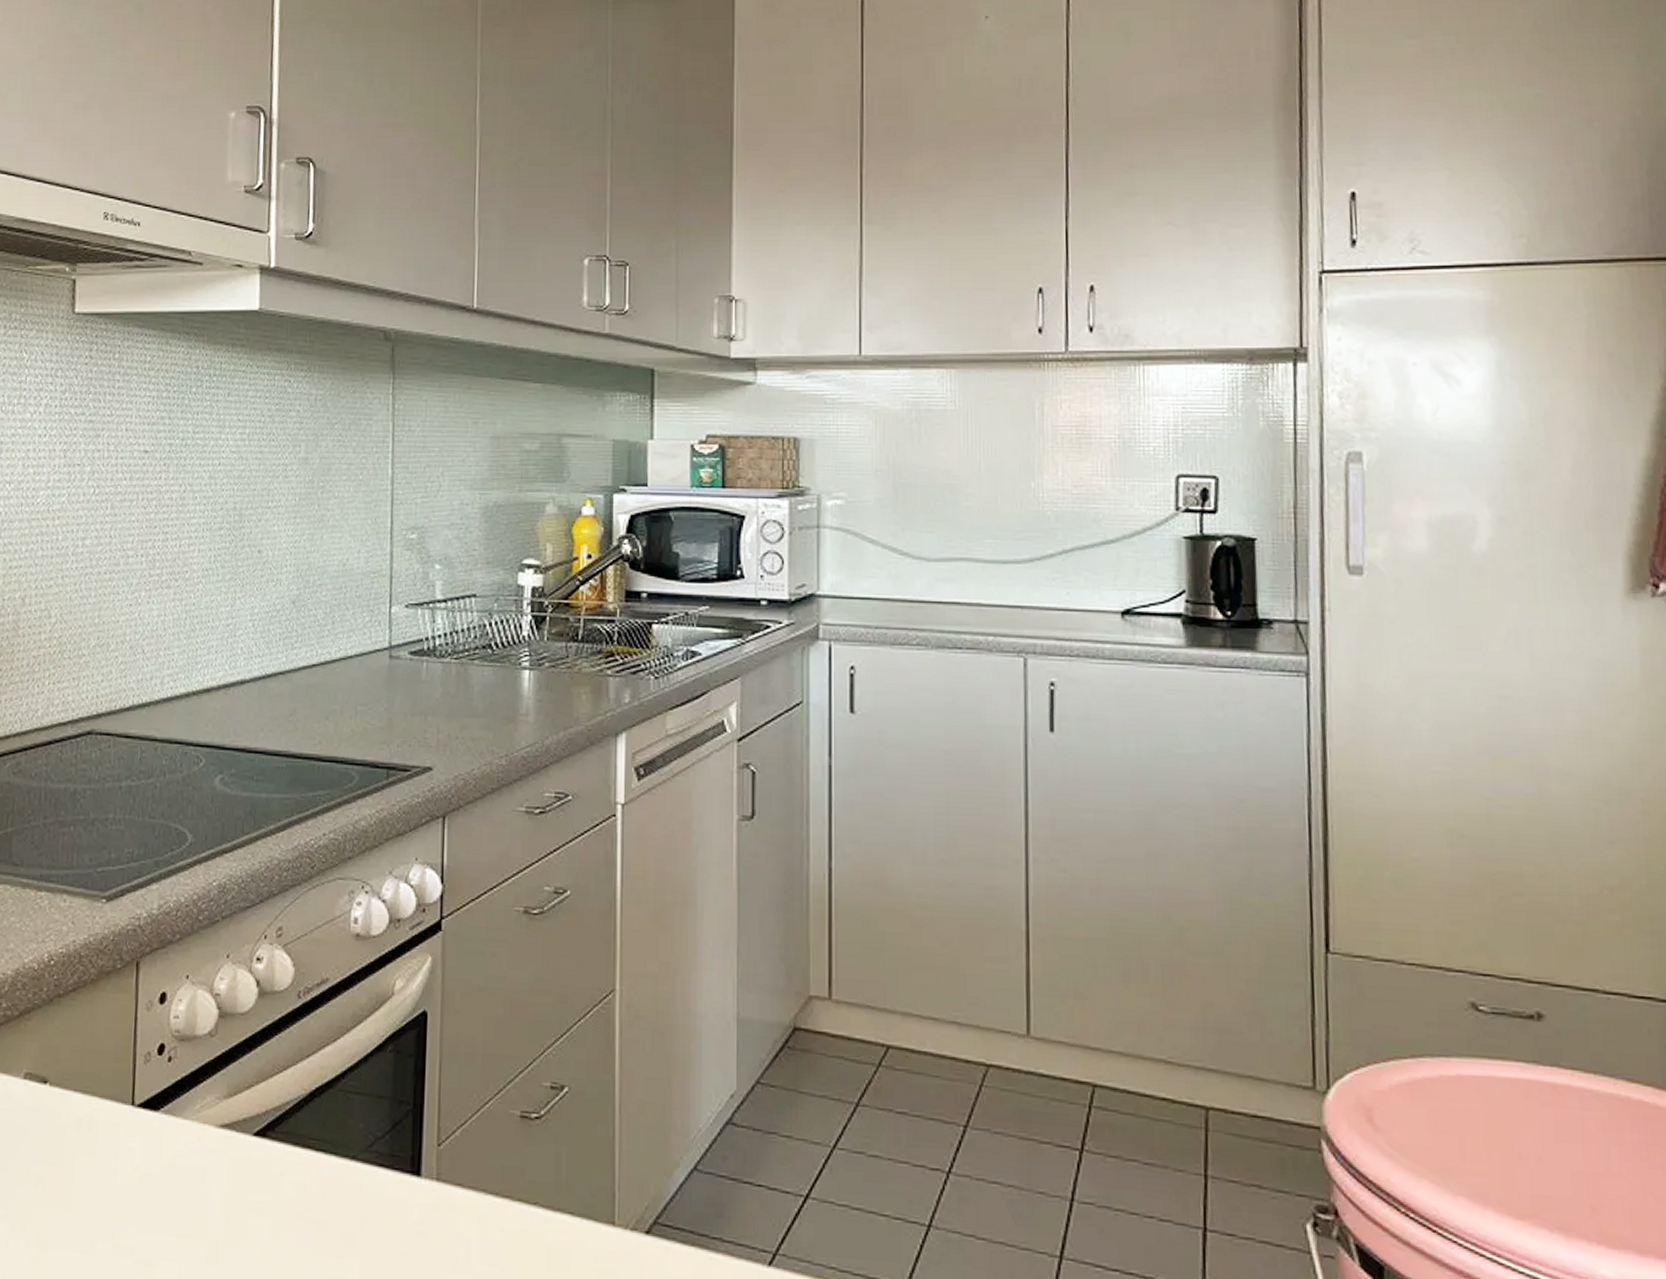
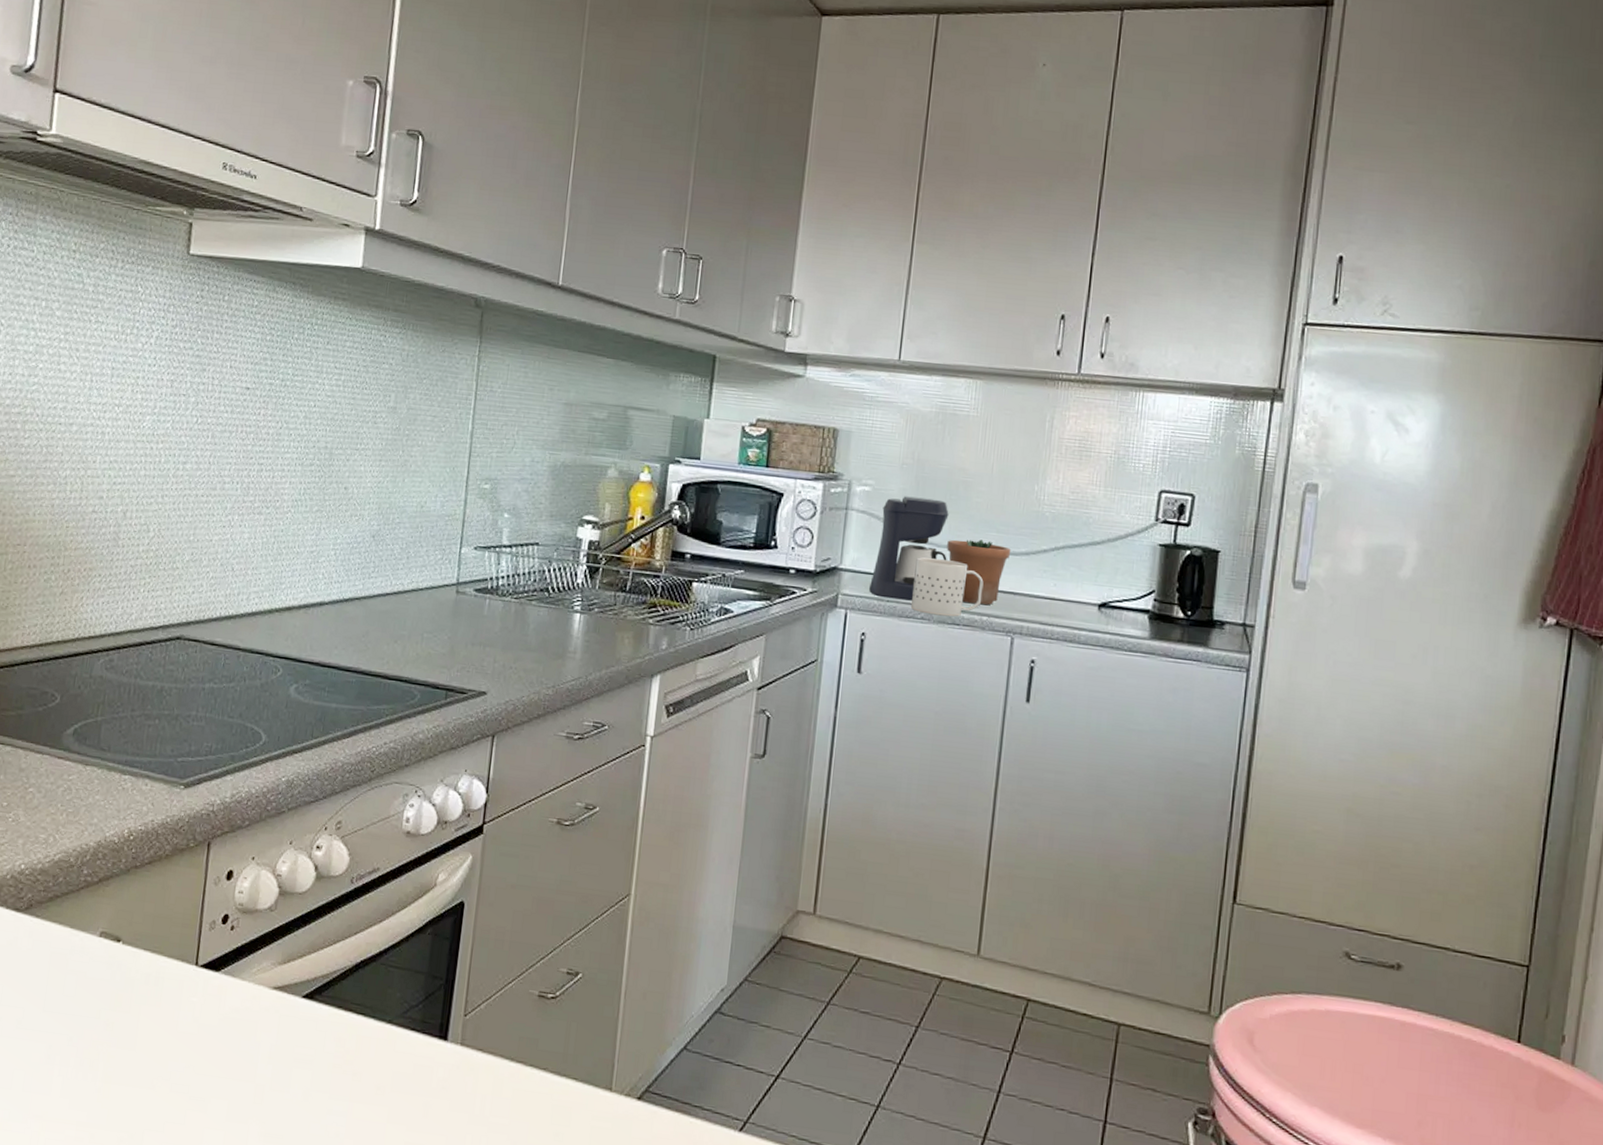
coffee maker: none [854,507,939,625] -> present [869,496,949,601]
mug: none [903,575,985,640] -> present [910,557,984,617]
planter: none [937,549,1012,623] -> present [947,539,1011,605]

